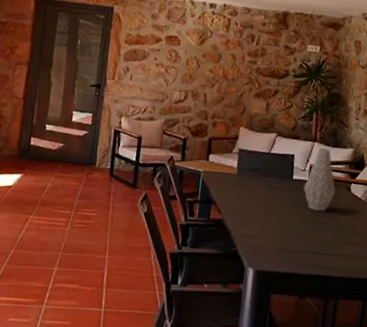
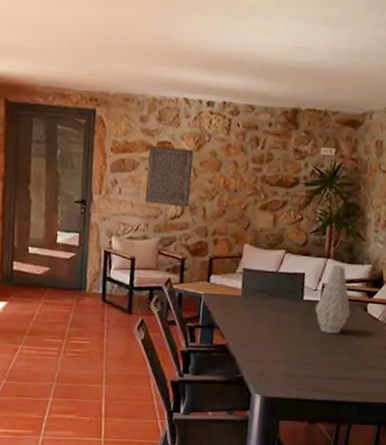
stone plaque: none [153,38,198,93] -> present [145,145,194,207]

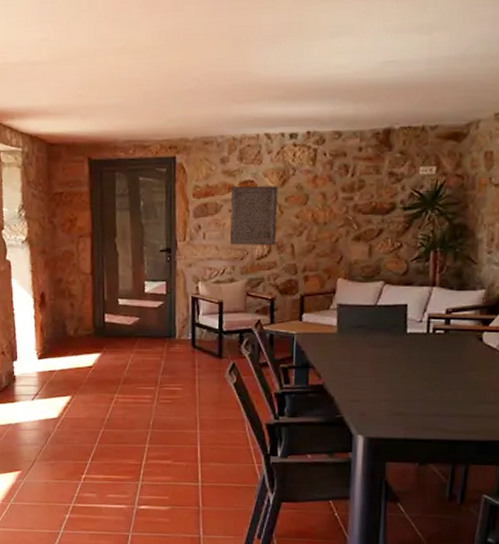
vase: present [315,265,351,334] -> none [421,293,463,367]

